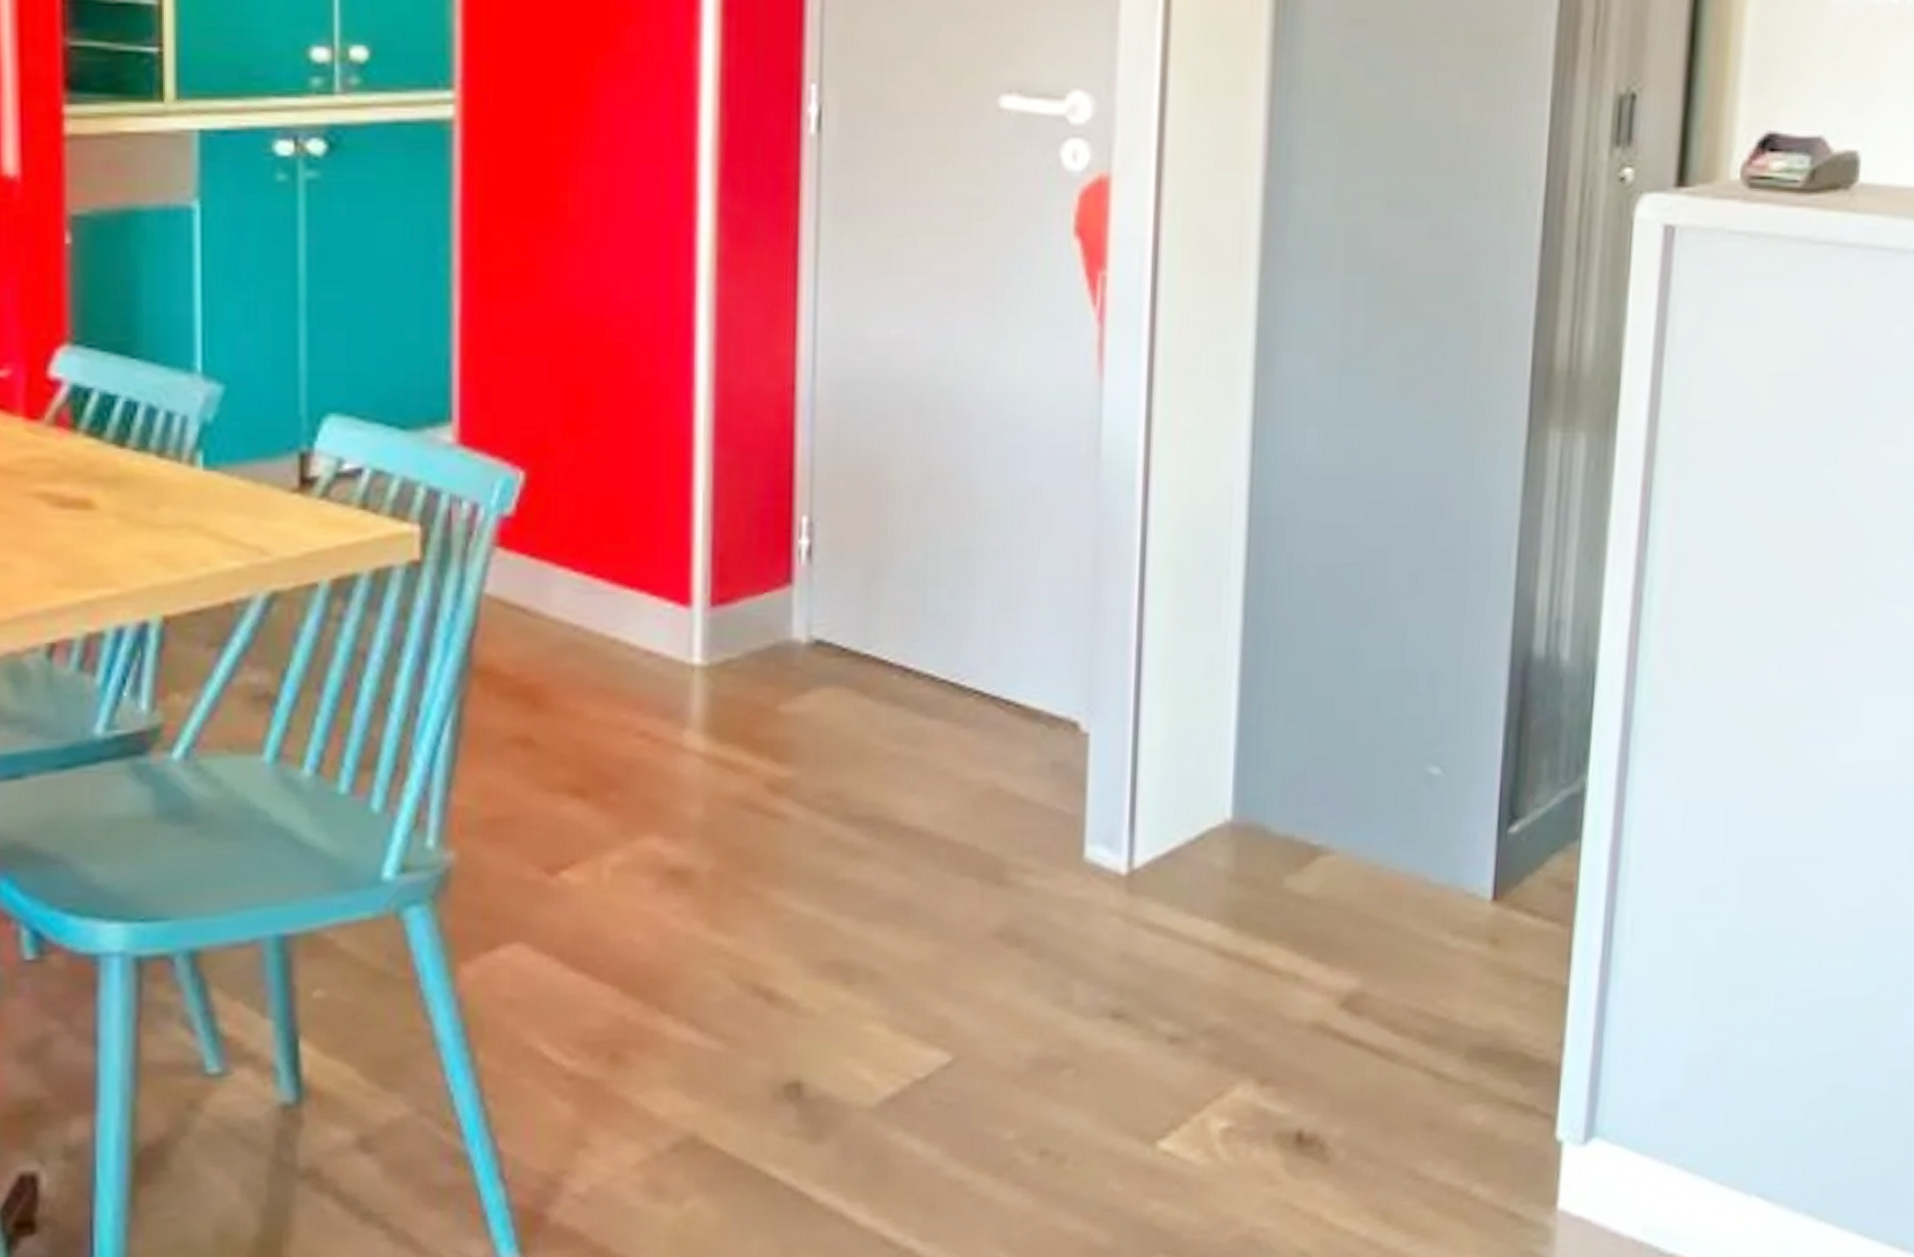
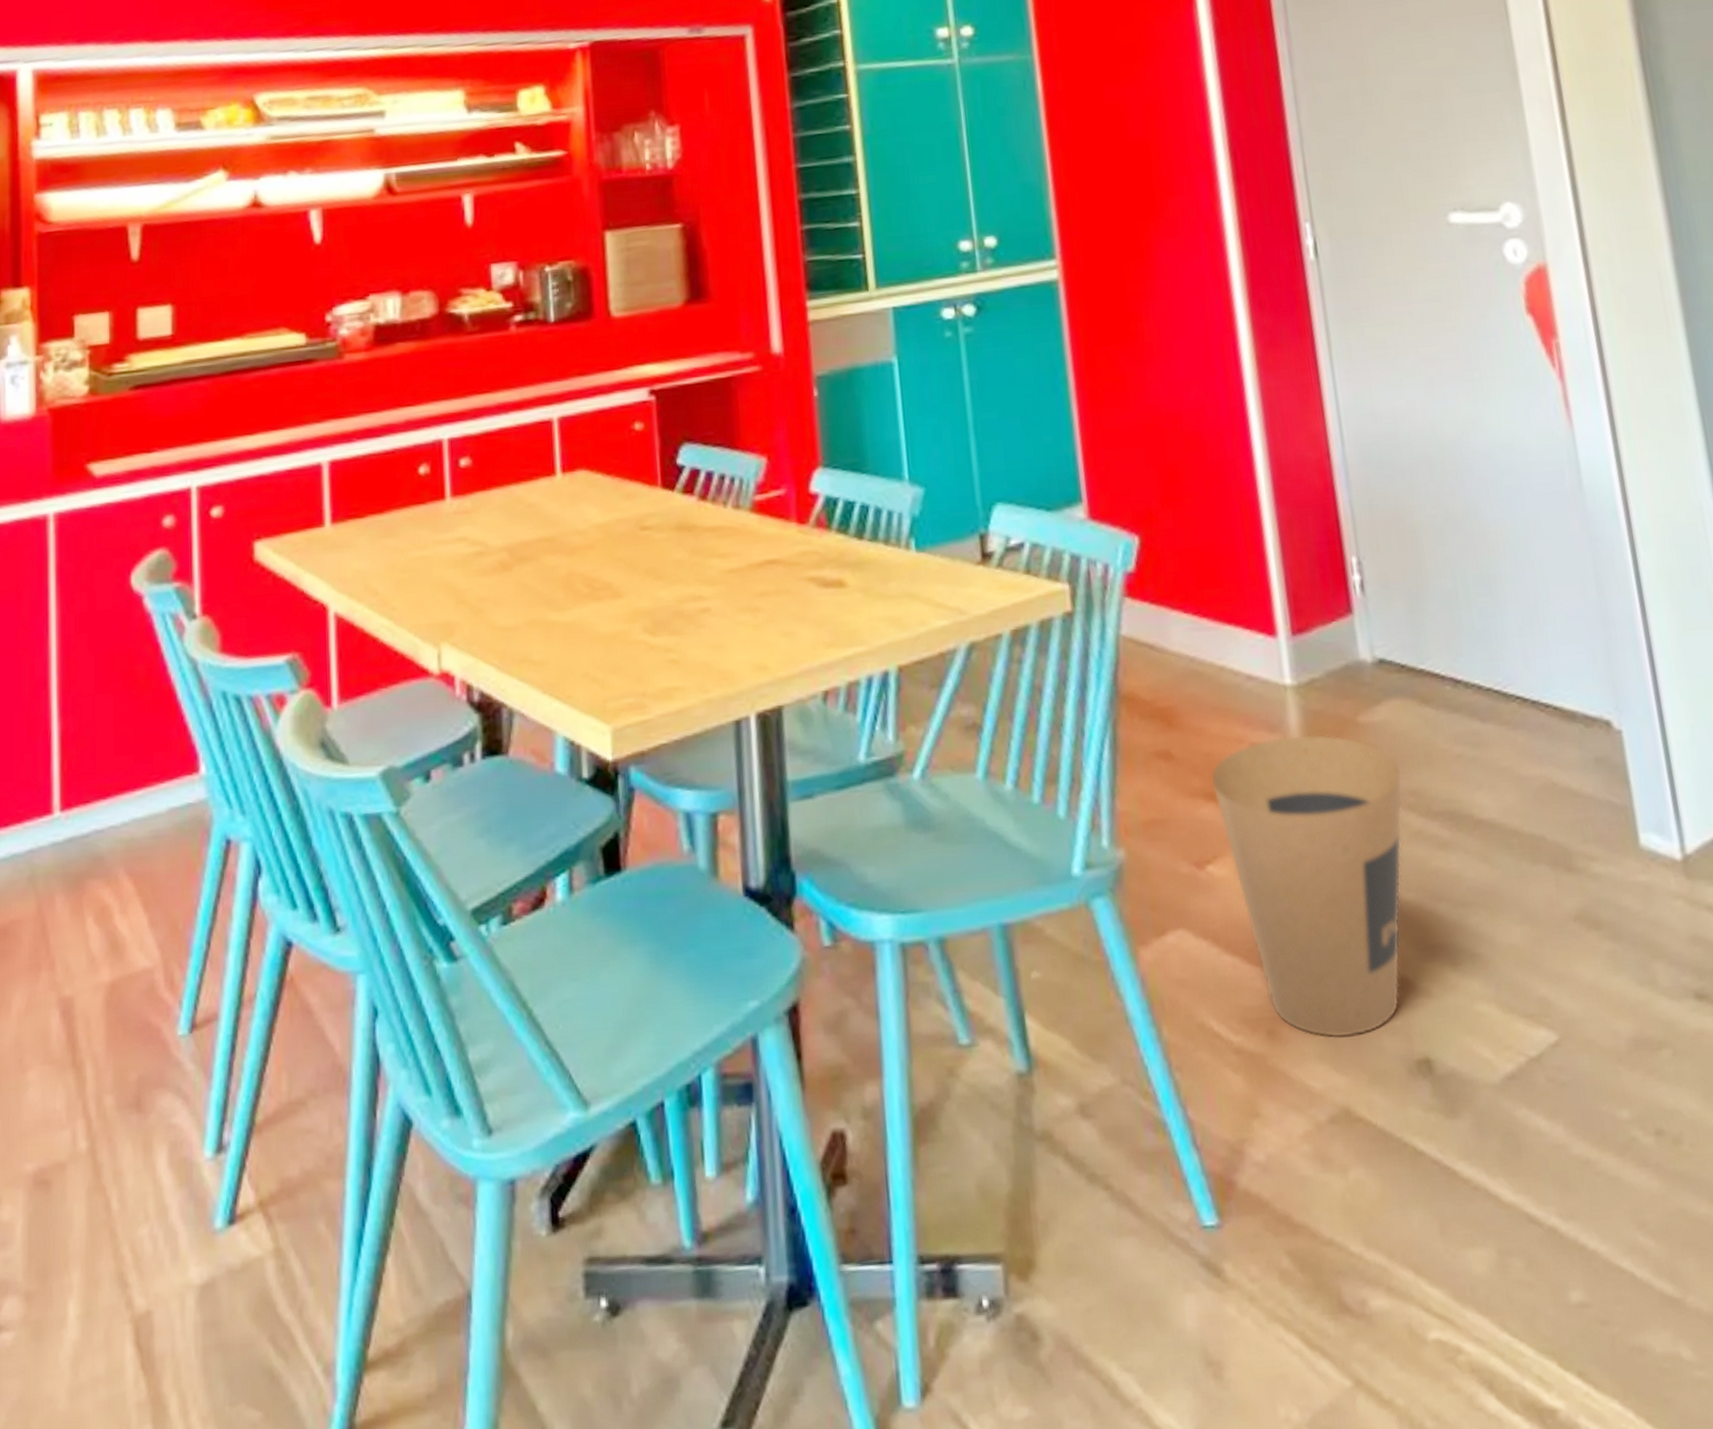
trash can: none [579,723,821,1062] -> present [1210,734,1403,1039]

